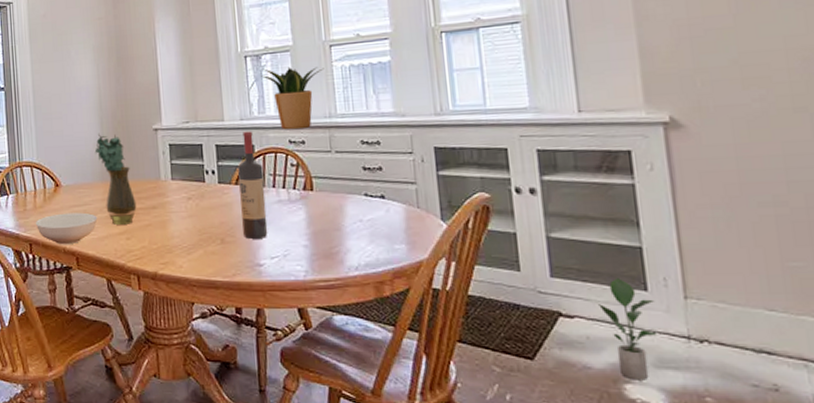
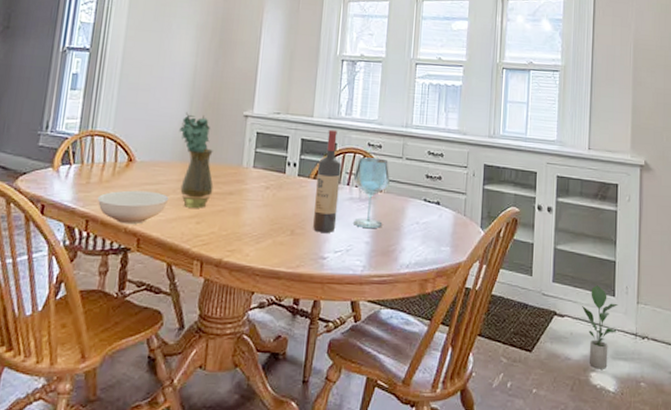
potted plant: present [261,66,324,130] -> none [353,74,408,135]
wine glass: none [278,155,321,231] -> present [353,157,390,229]

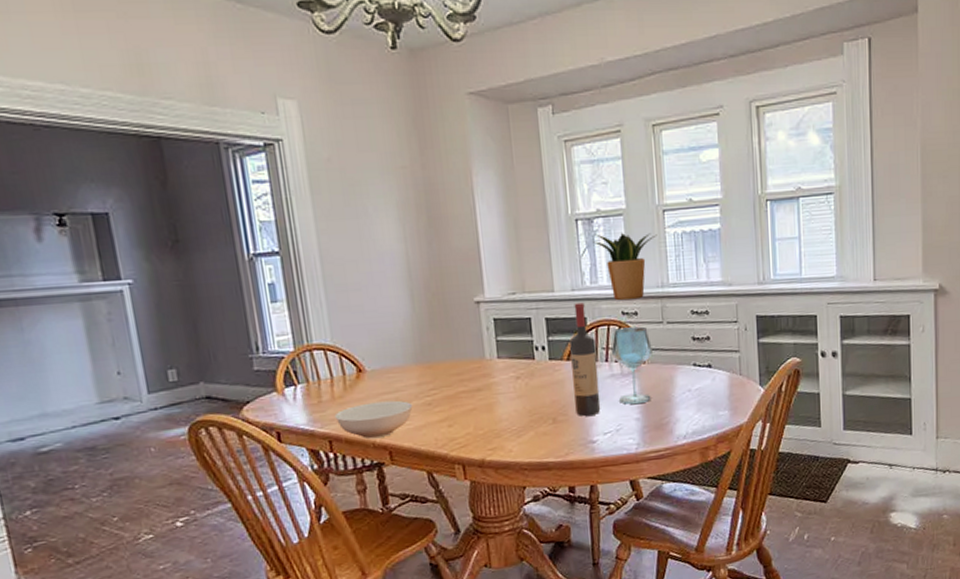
vase: present [178,111,214,208] -> none [405,307,459,412]
potted plant: none [353,74,408,135] -> present [593,232,657,301]
potted plant: present [582,285,619,369] -> none [877,426,917,509]

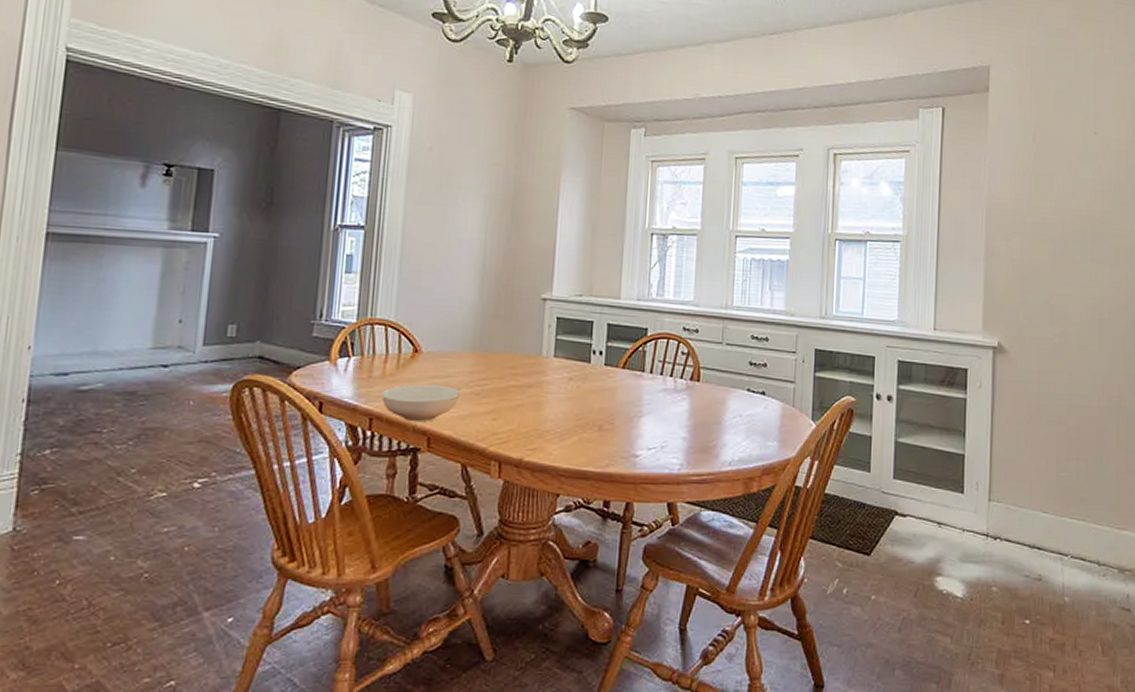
wine bottle: present [569,302,601,416] -> none [622,313,653,428]
potted plant: present [593,232,657,301] -> none [665,249,727,318]
wine glass: present [611,326,653,405] -> none [667,343,709,423]

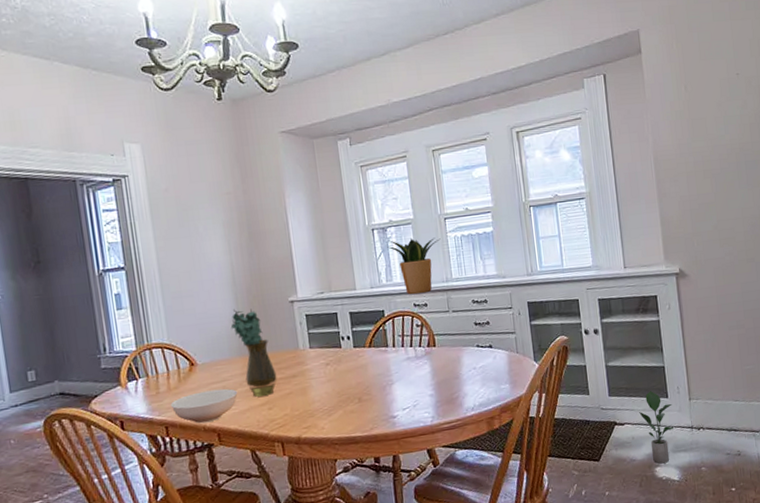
vase: none [468,295,510,403] -> present [230,308,277,397]
potted plant: none [665,249,727,318] -> present [387,237,441,295]
potted plant: none [926,481,968,573] -> present [639,391,674,464]

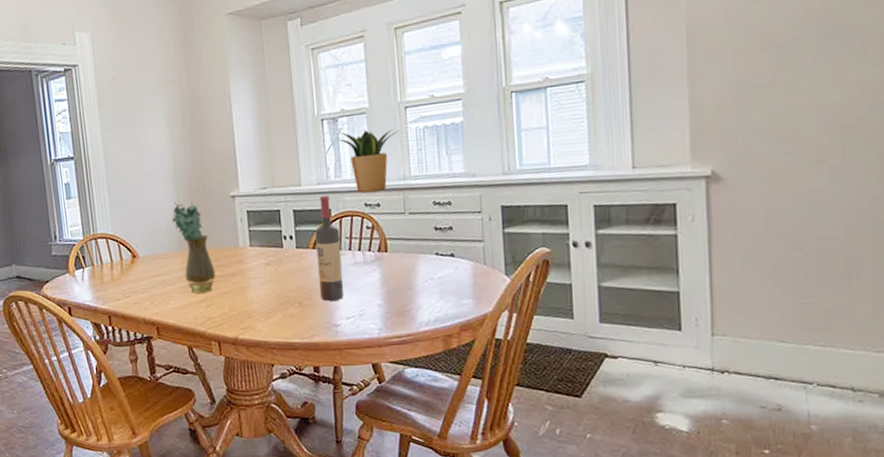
bowl: present [170,388,238,423] -> none [113,282,177,316]
wine bottle: none [370,298,400,395] -> present [315,195,345,301]
potted plant: present [639,391,674,464] -> none [639,321,687,409]

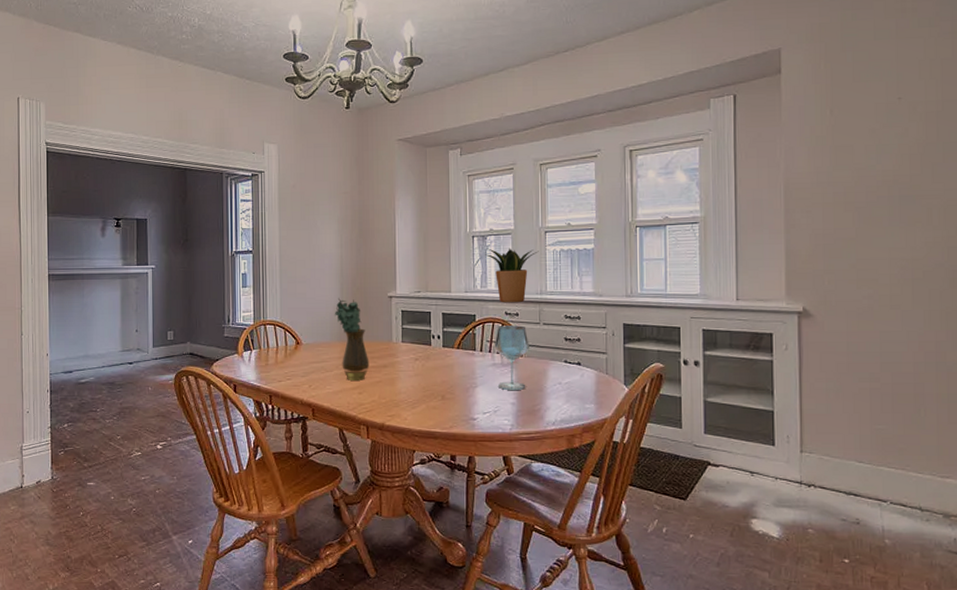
wine bottle: present [315,195,345,301] -> none [460,302,482,396]
wine glass: none [354,217,395,292] -> present [494,325,529,391]

